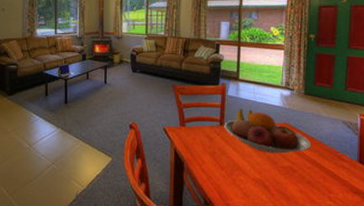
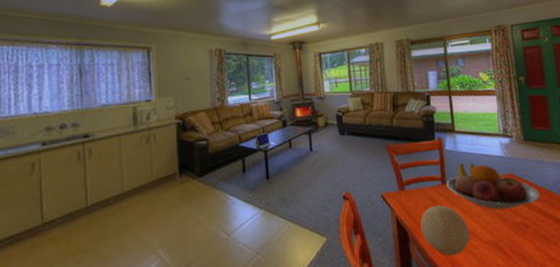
decorative ball: none [195,142,239,187] -> present [420,204,470,256]

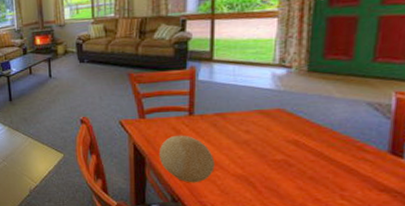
fruit bowl: present [446,162,541,210] -> none [194,95,317,146]

